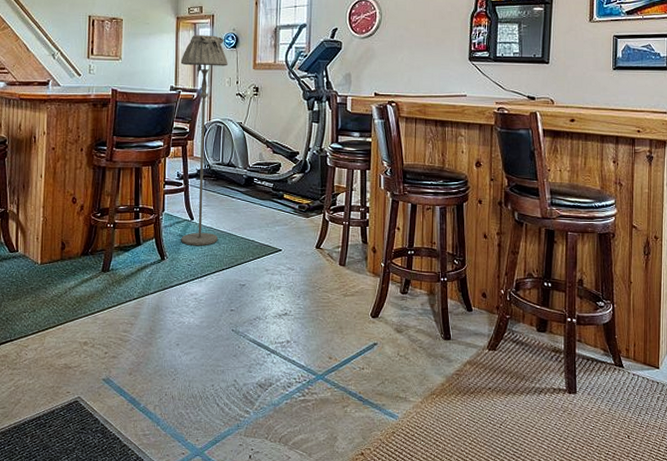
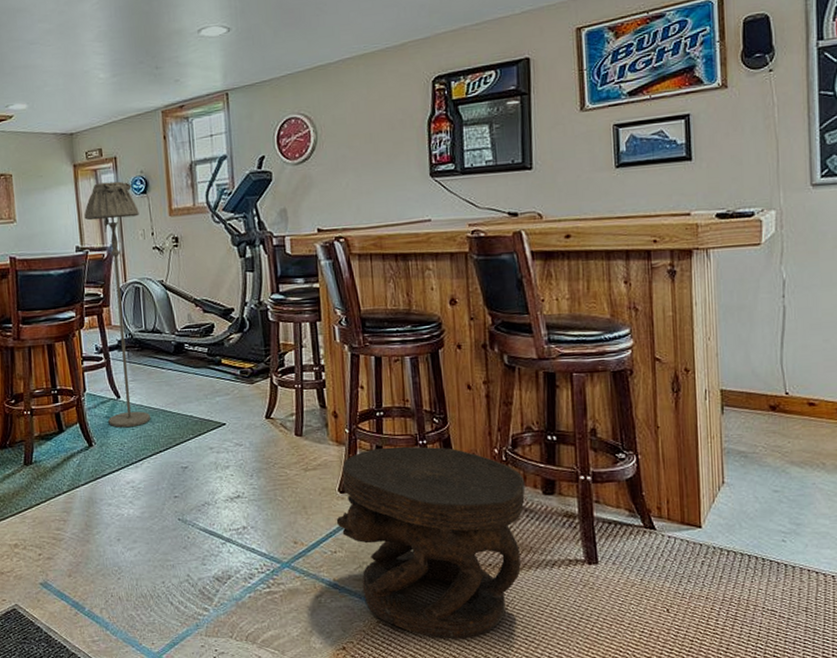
side table: none [366,281,524,452] -> present [336,446,526,640]

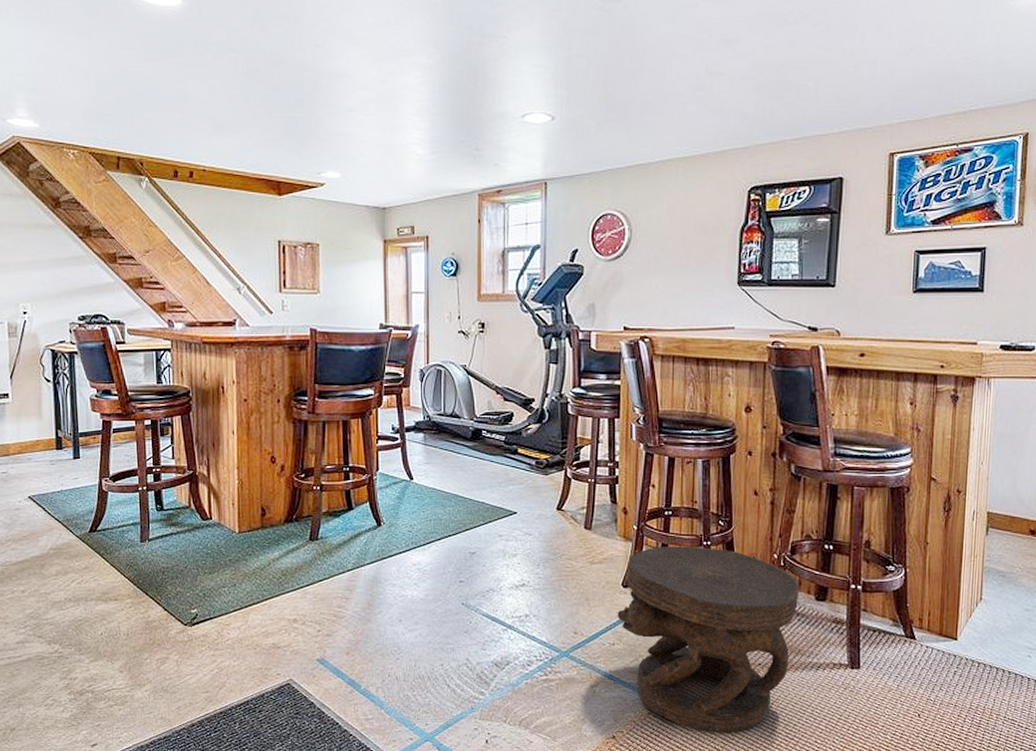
floor lamp: present [84,181,150,428] -> none [390,261,447,510]

